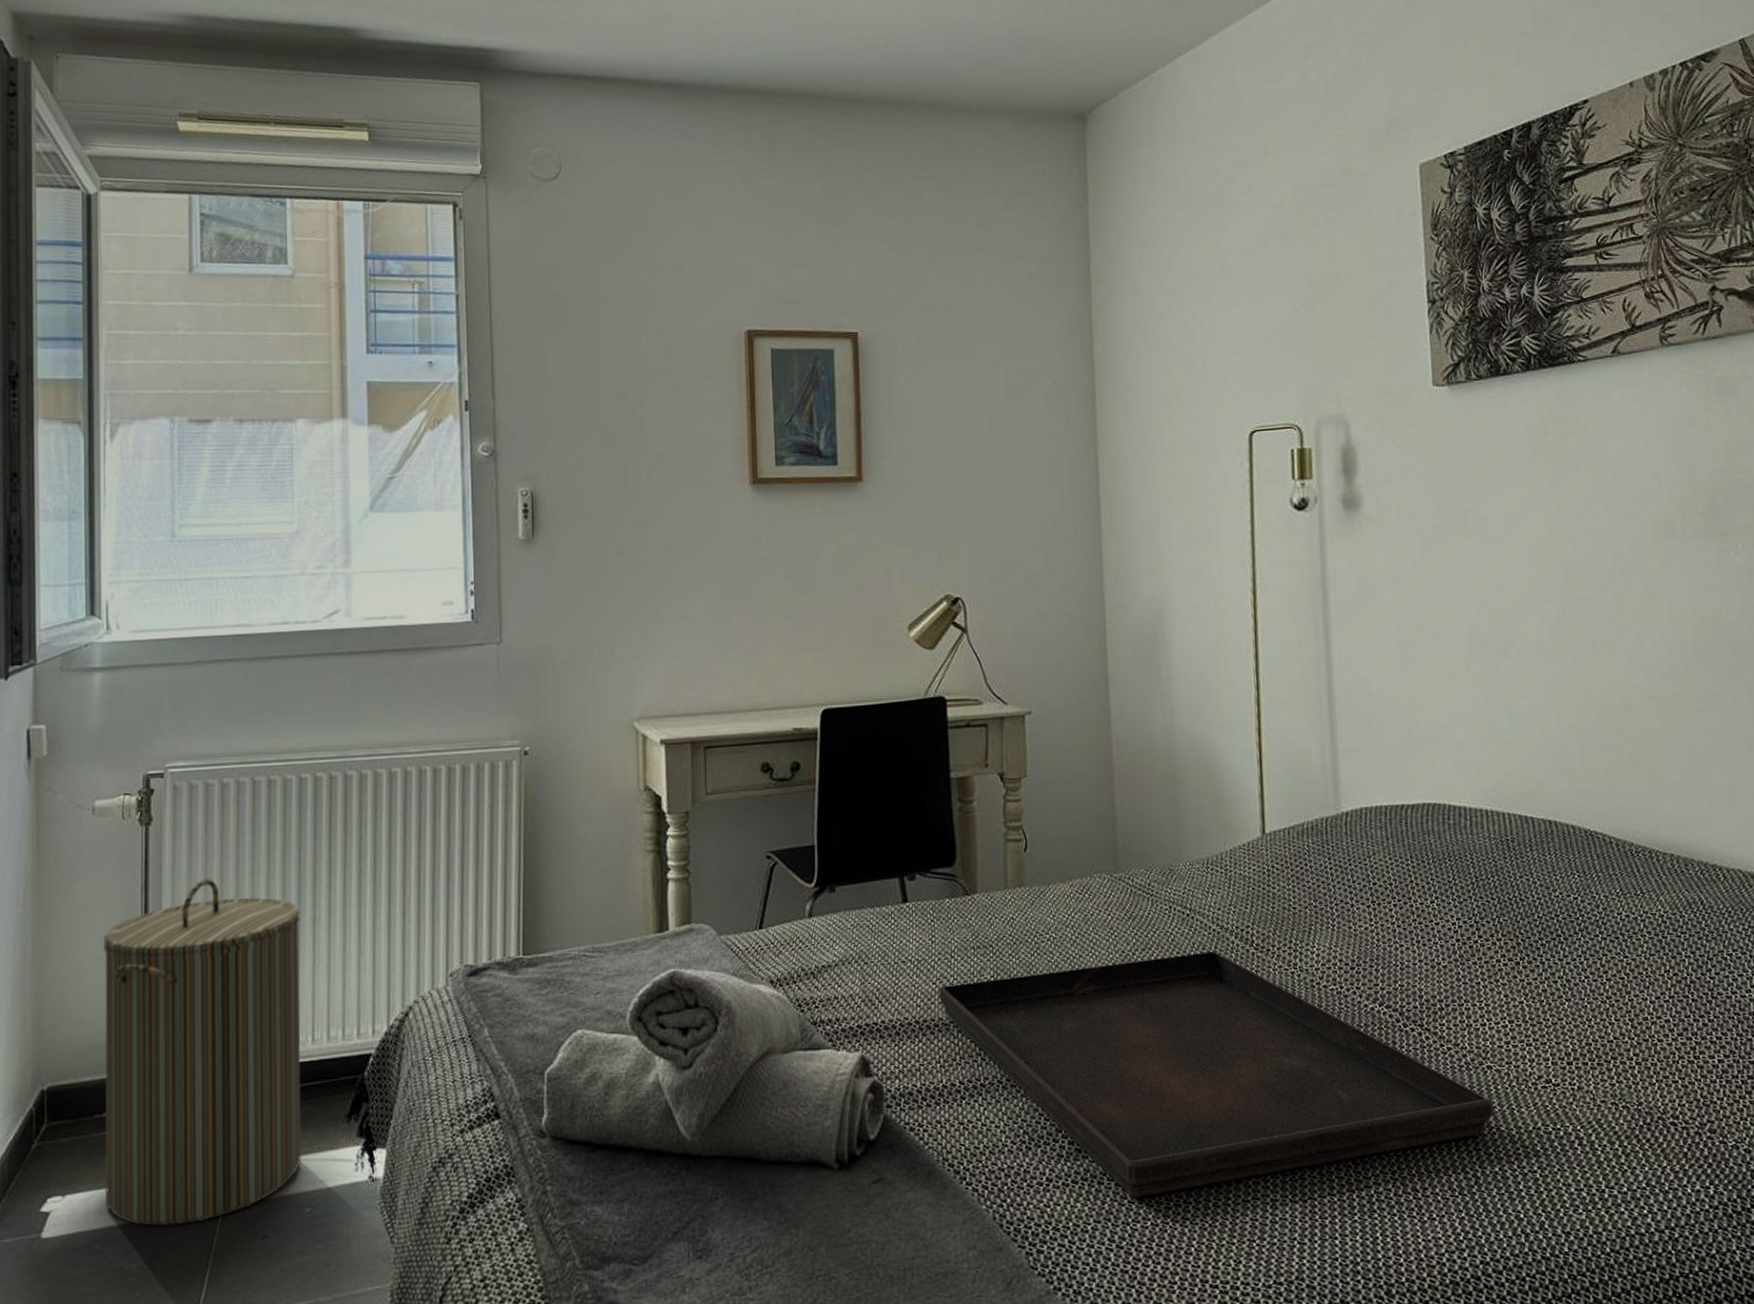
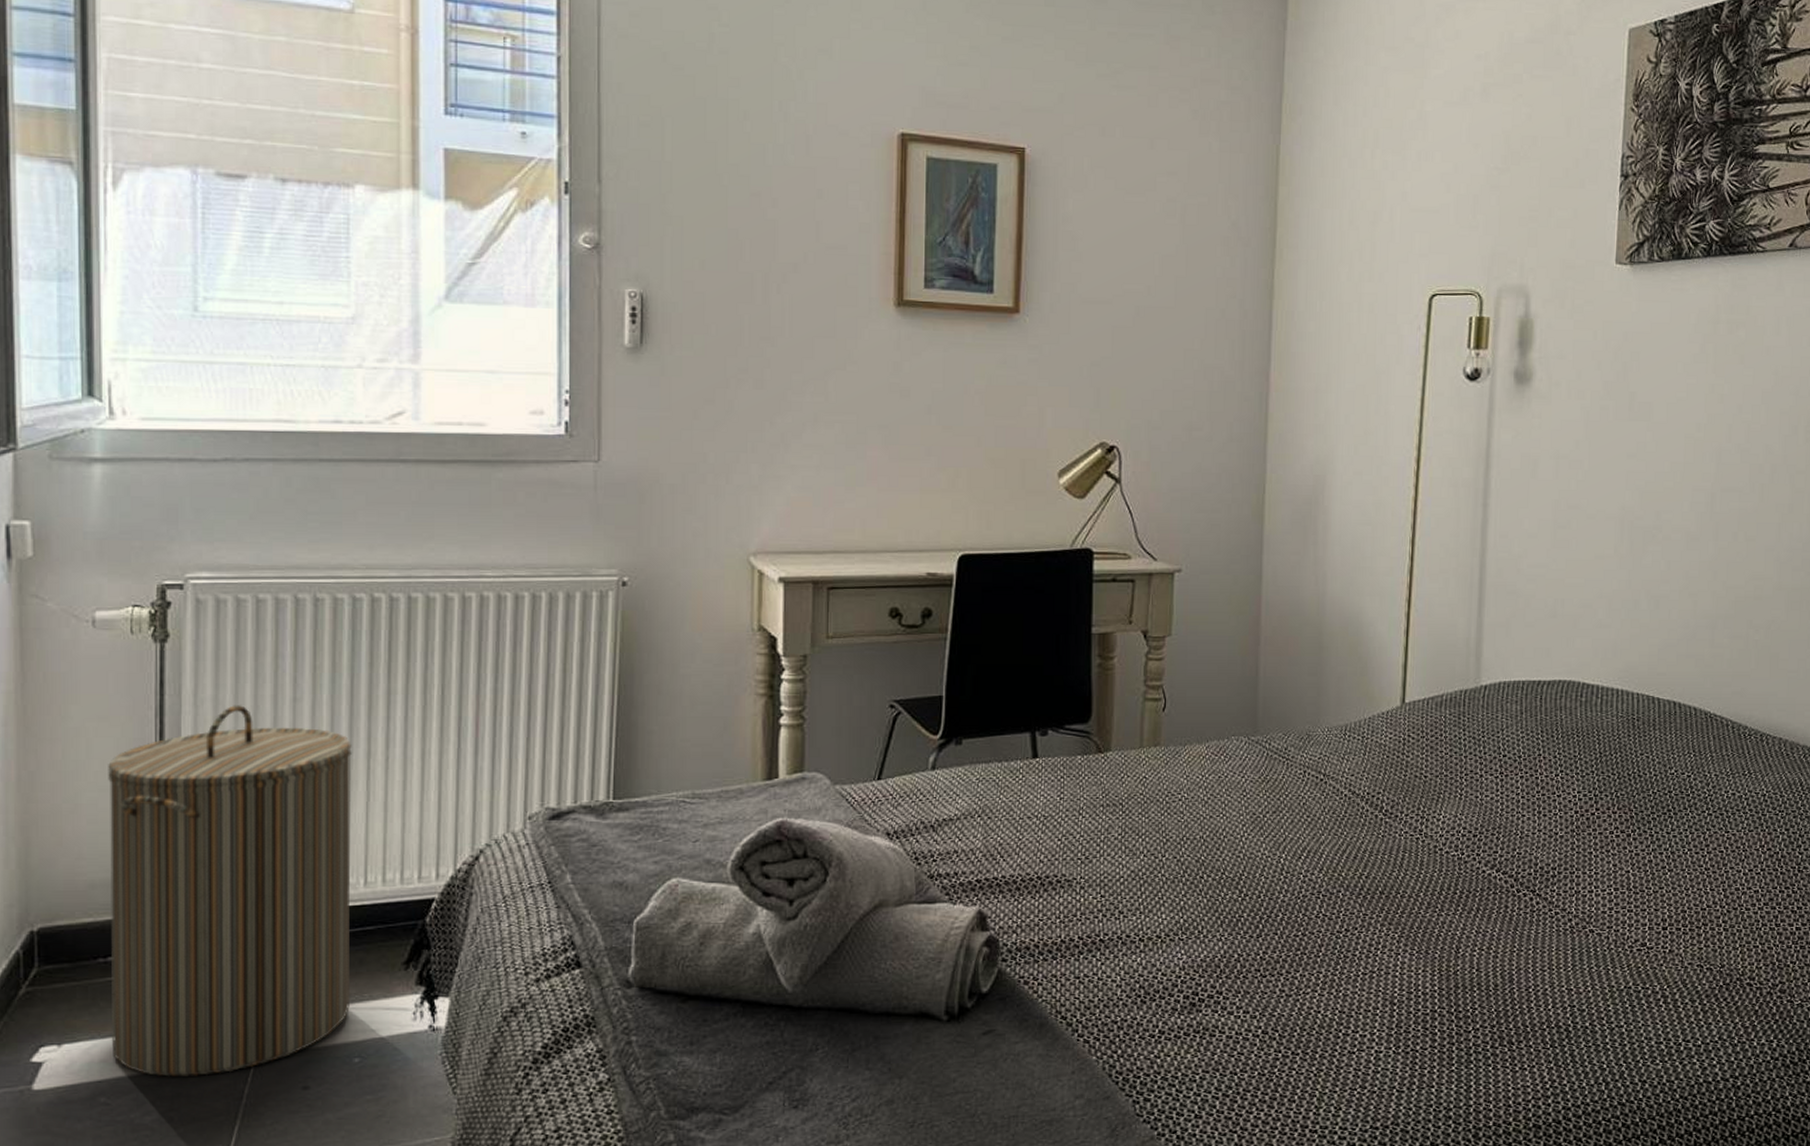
serving tray: present [939,951,1493,1198] -> none [1064,816,1590,1050]

